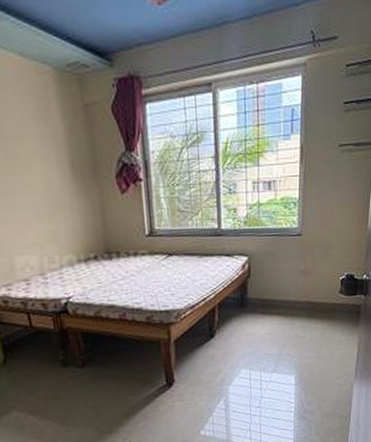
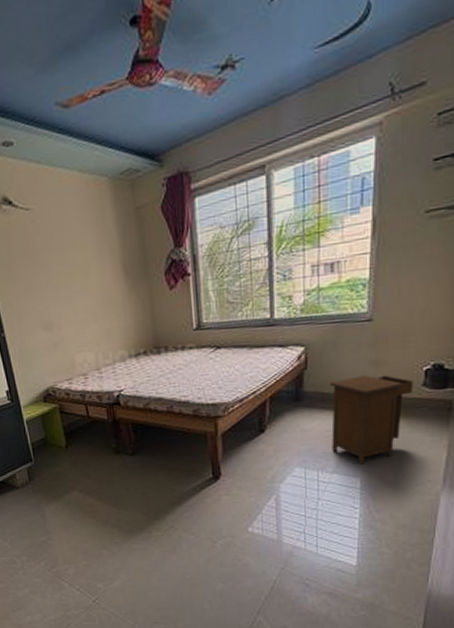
nightstand: none [268,283,333,363] -> present [329,375,414,464]

